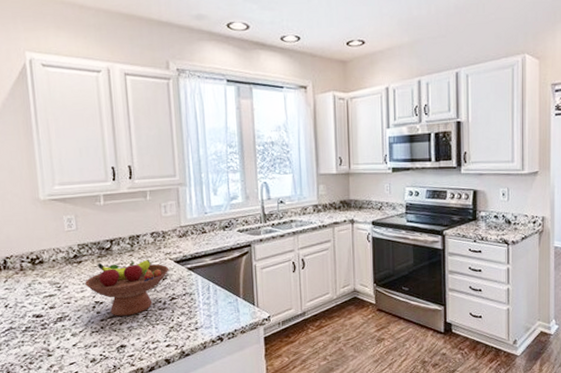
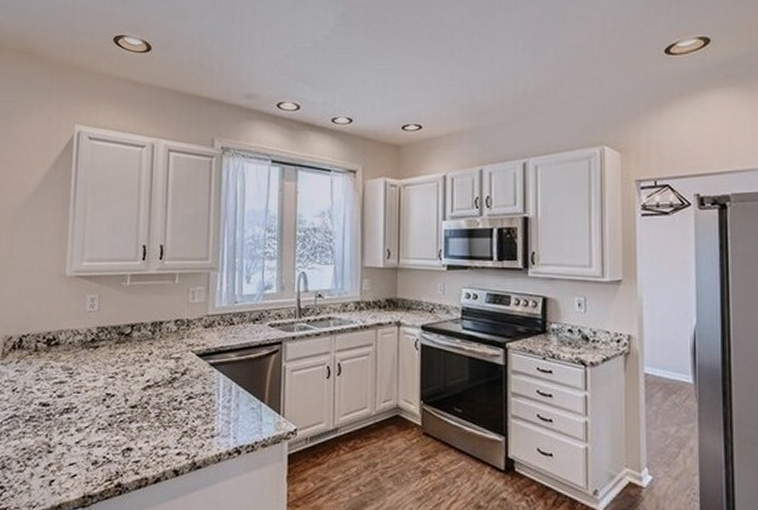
fruit bowl: present [85,260,169,316] -> none [99,349,190,414]

